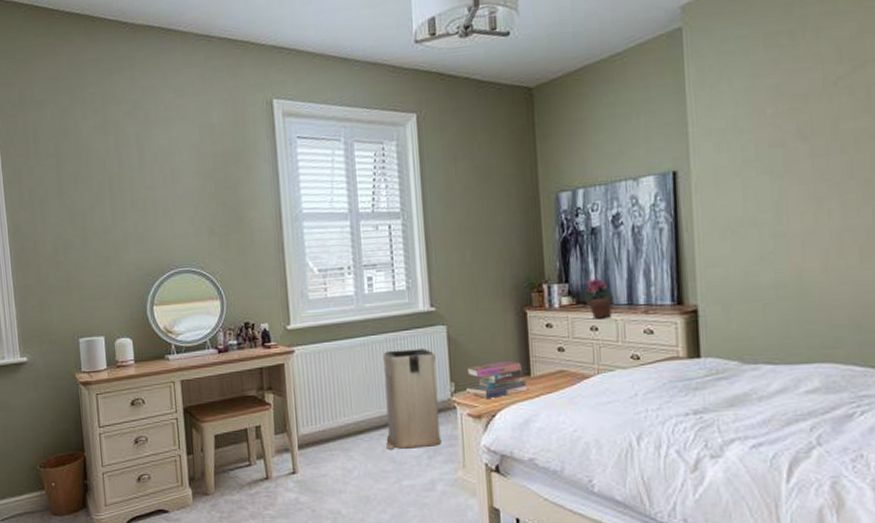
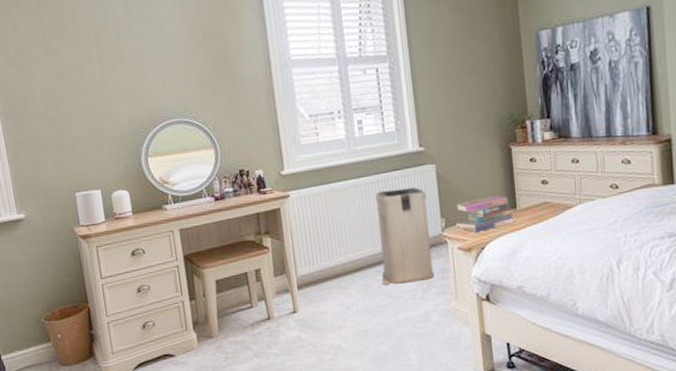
potted flower: present [583,278,614,319] -> none [564,112,594,152]

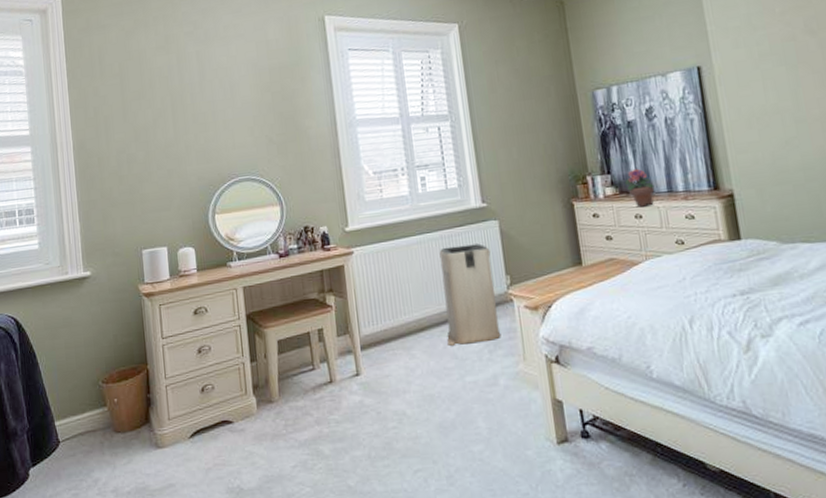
books: present [456,195,514,232] -> none [520,251,580,290]
potted flower: none [564,112,594,152] -> present [625,168,655,207]

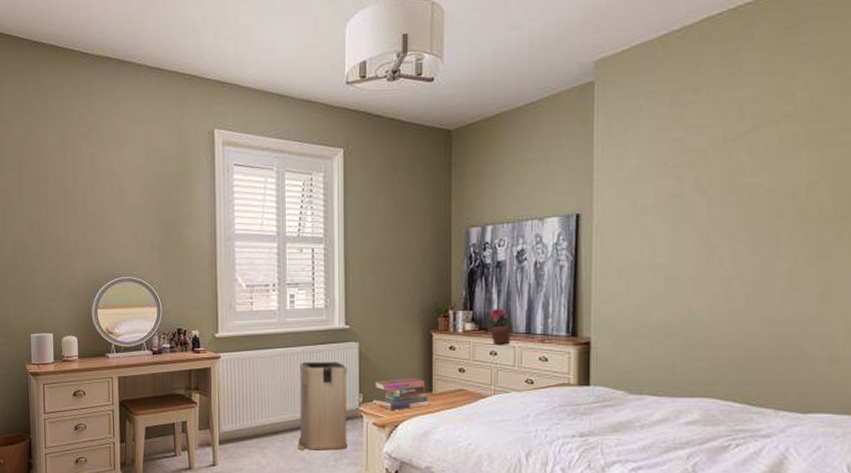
books: none [520,251,580,290] -> present [373,377,429,410]

